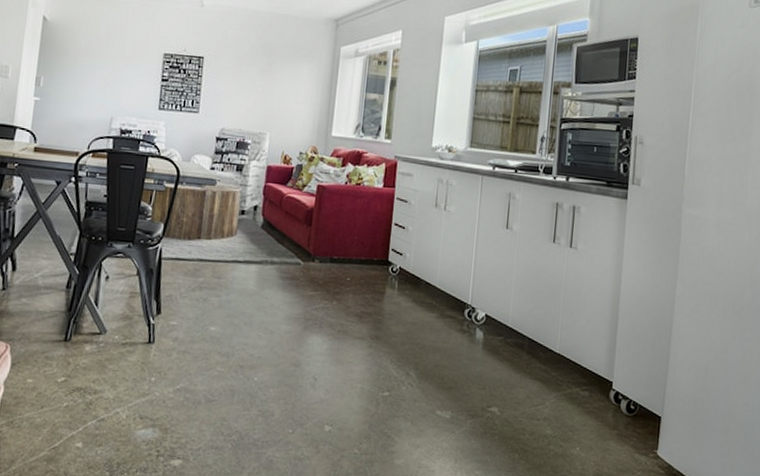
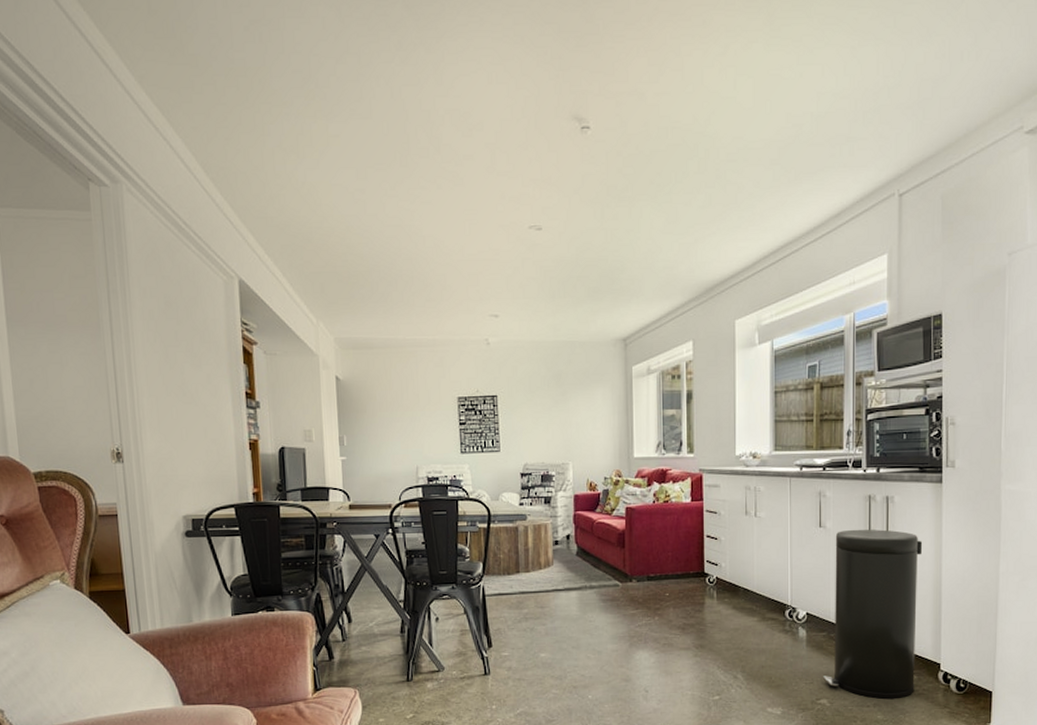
pedal bin: none [494,234,604,415] -> present [822,529,922,700]

